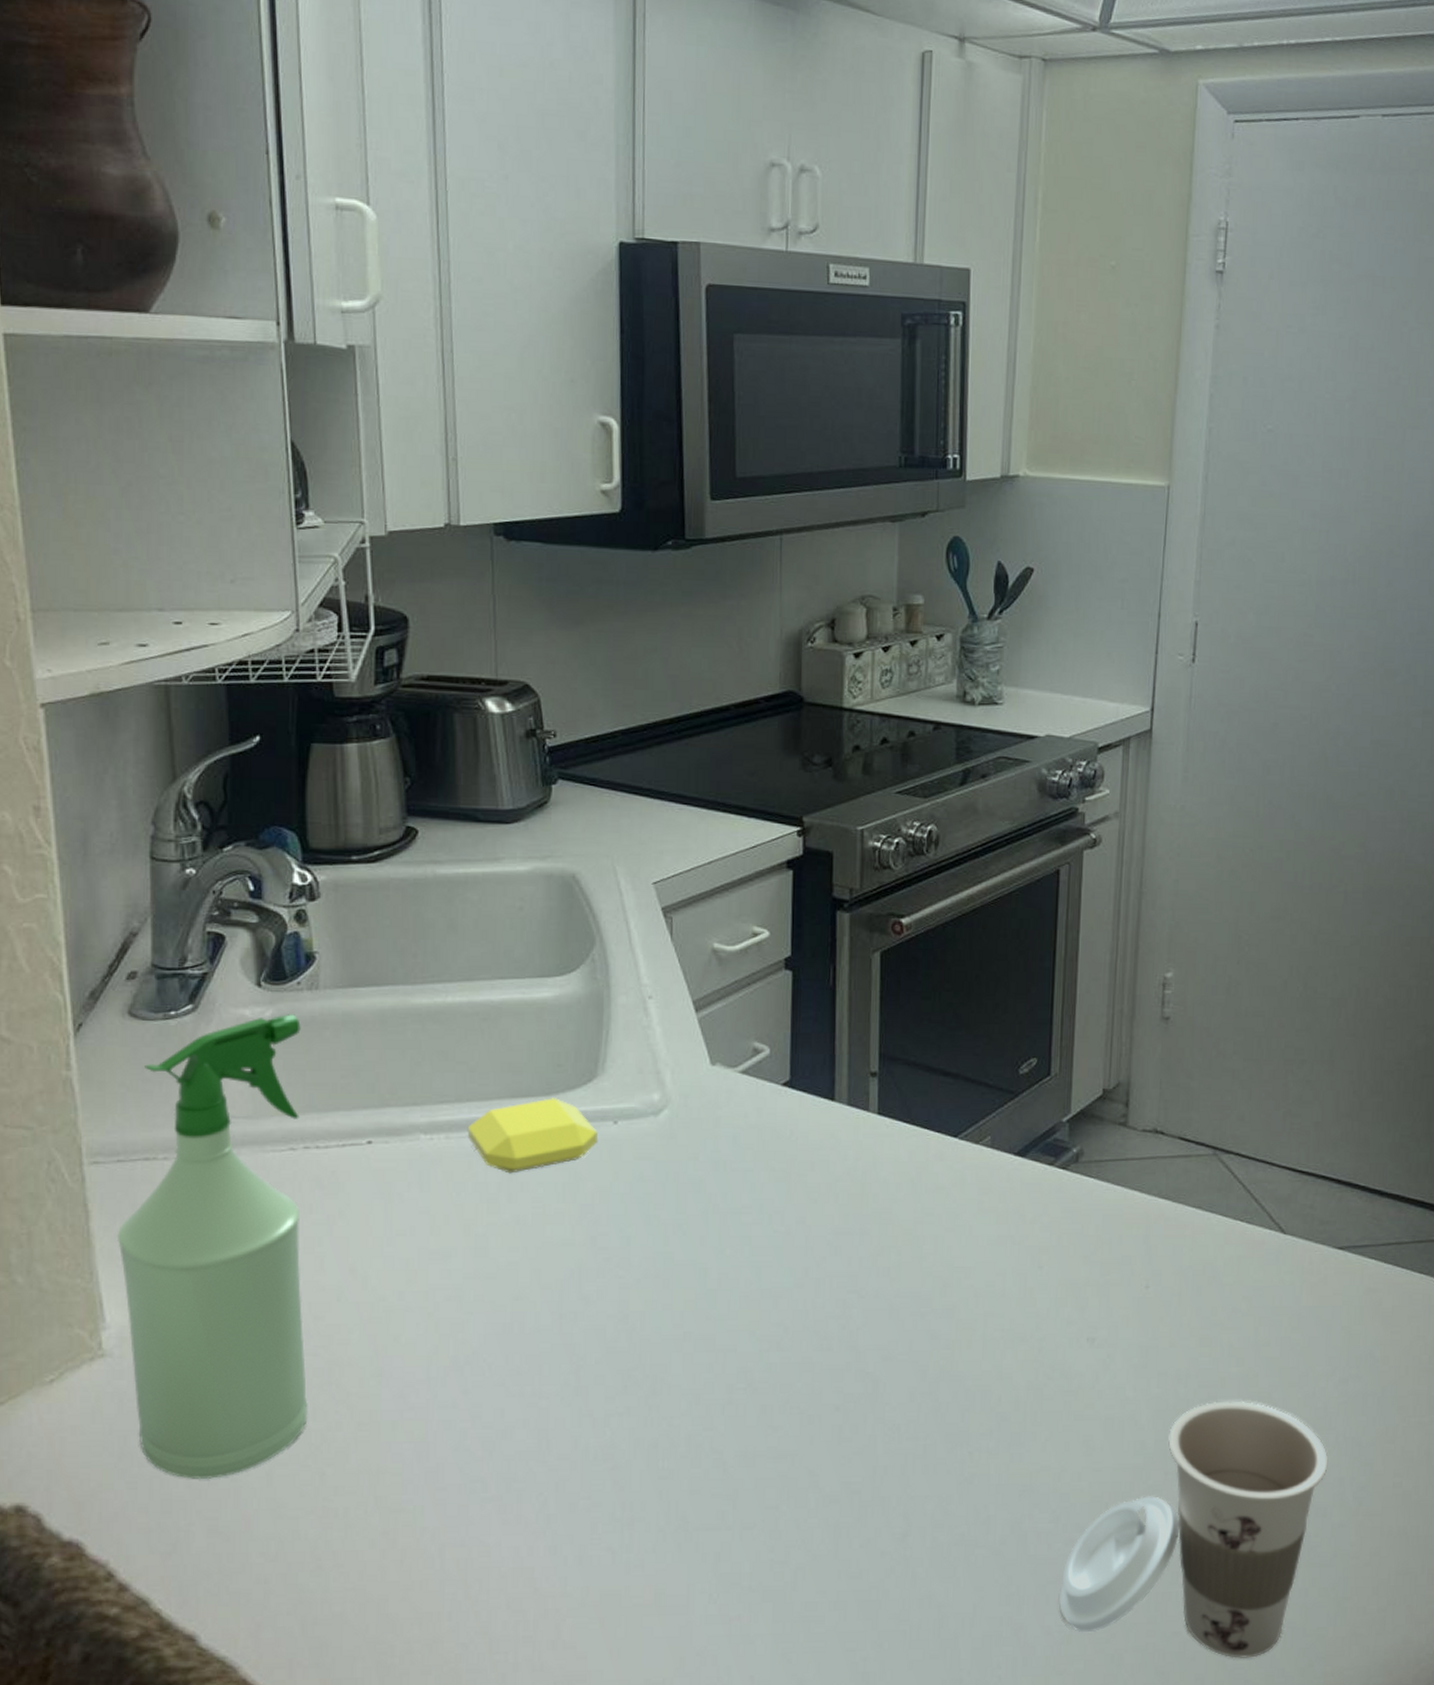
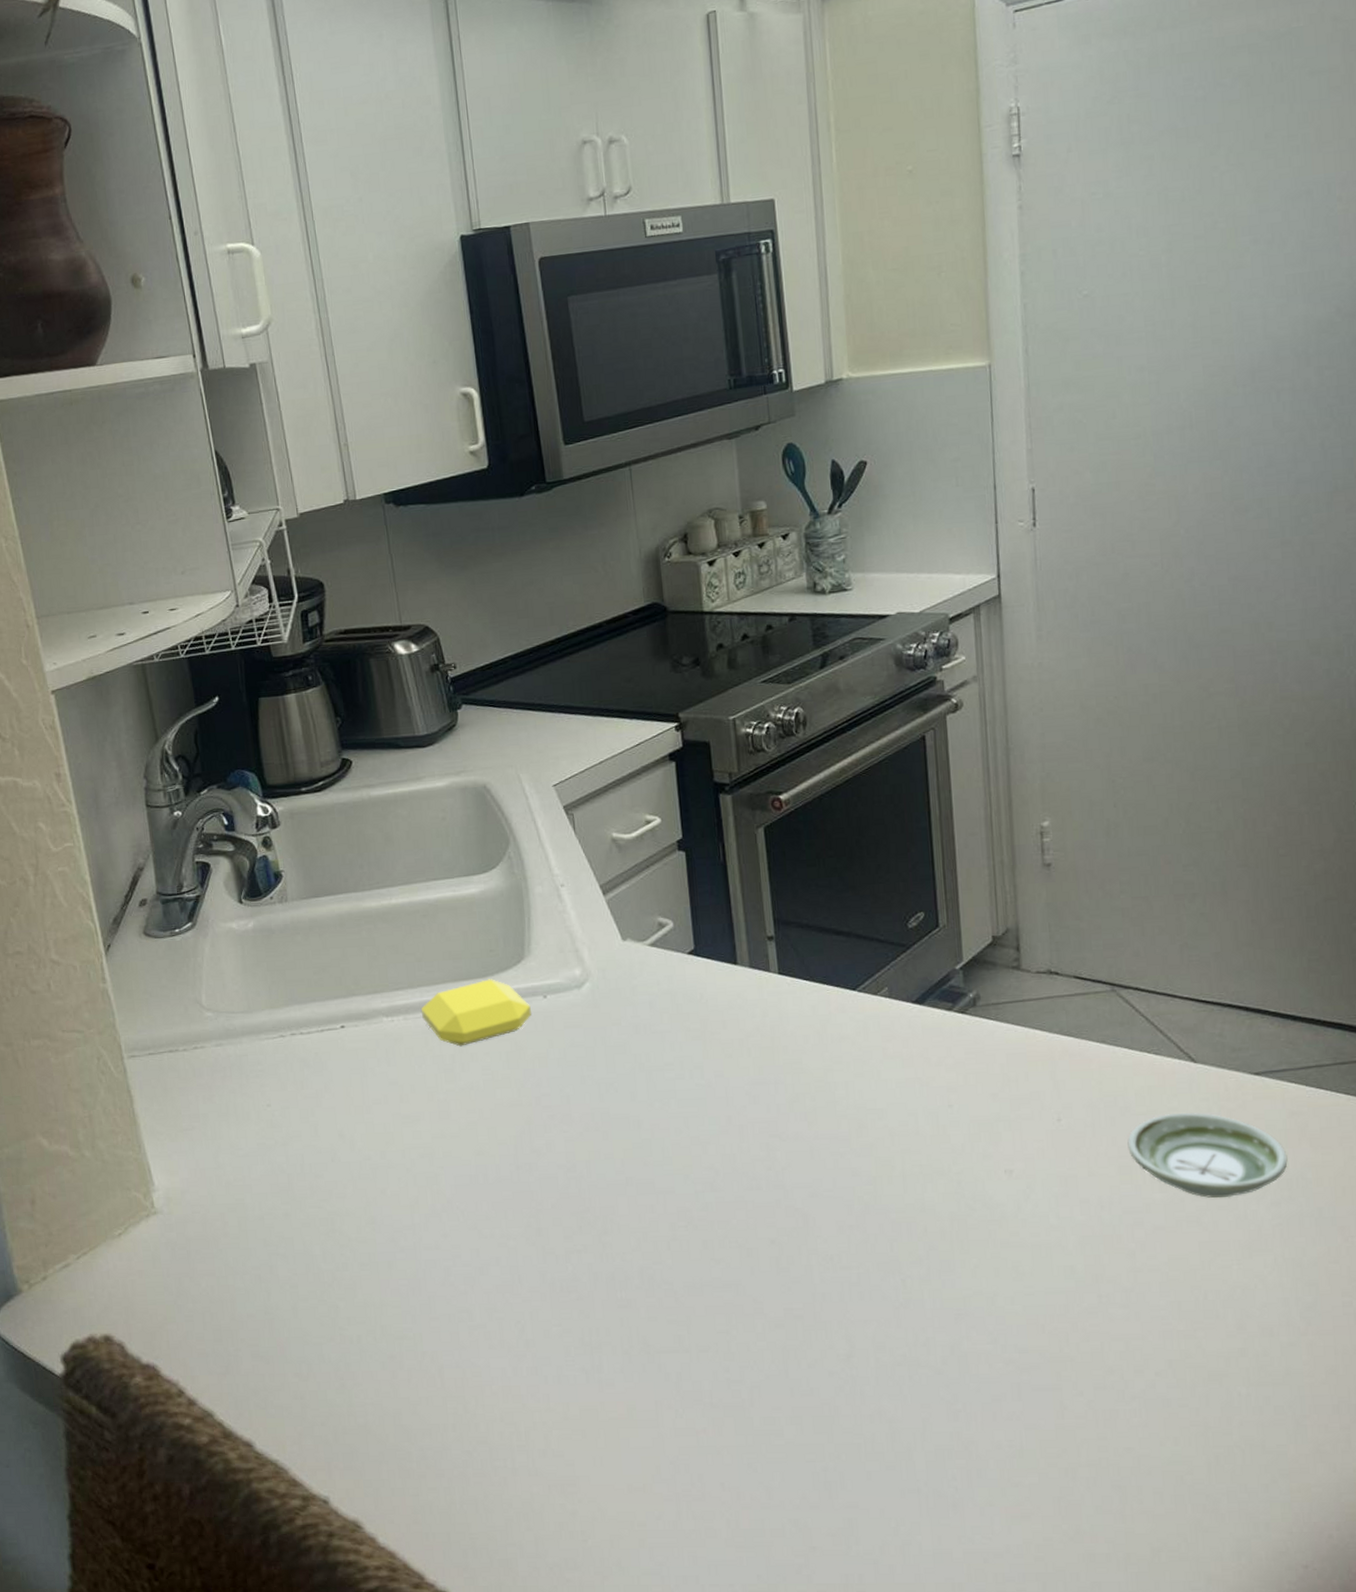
spray bottle: present [116,1014,308,1479] -> none [155,924,320,1313]
cup: present [1059,1400,1327,1659] -> none [1005,1225,1269,1474]
saucer: none [1211,1285,1360,1374] -> present [1127,1112,1288,1199]

